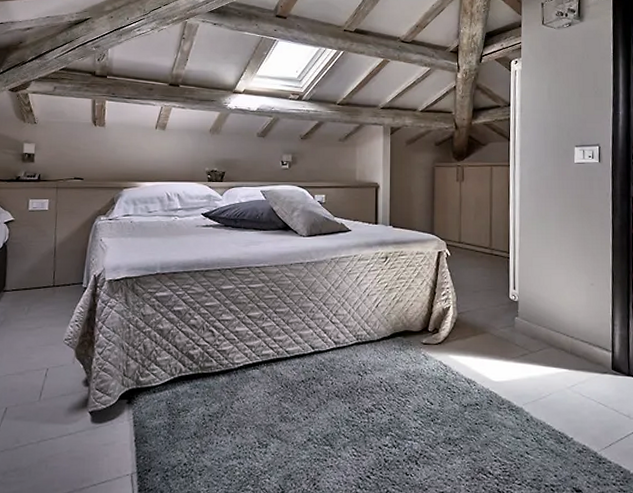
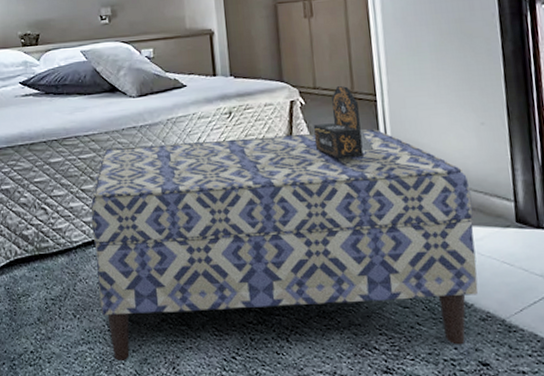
bench: none [253,280,579,477] -> present [90,129,479,362]
decorative box: none [455,242,504,305] -> present [314,85,374,159]

